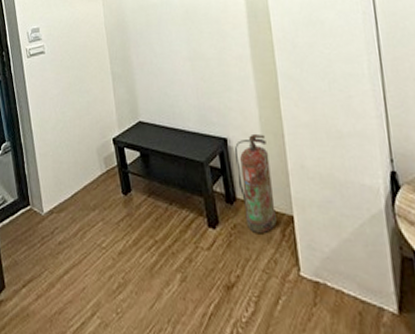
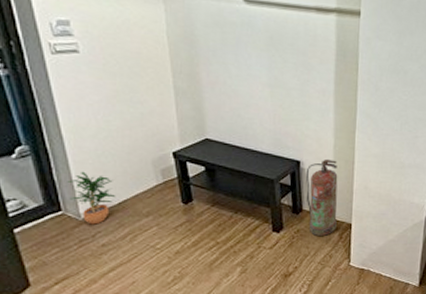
potted plant: none [34,164,70,220] -> present [67,171,116,225]

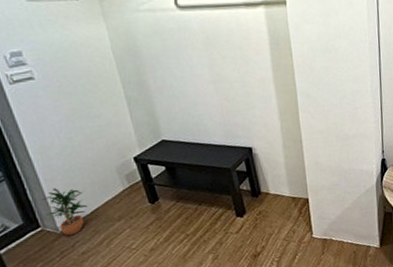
fire extinguisher: present [305,159,338,236] -> none [258,141,295,215]

